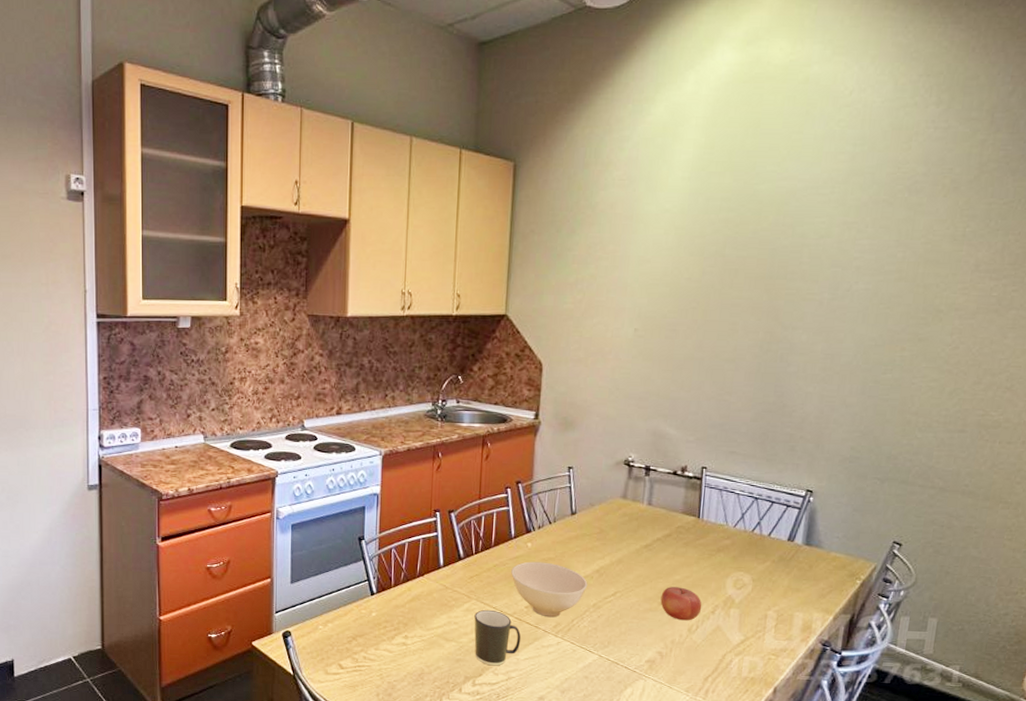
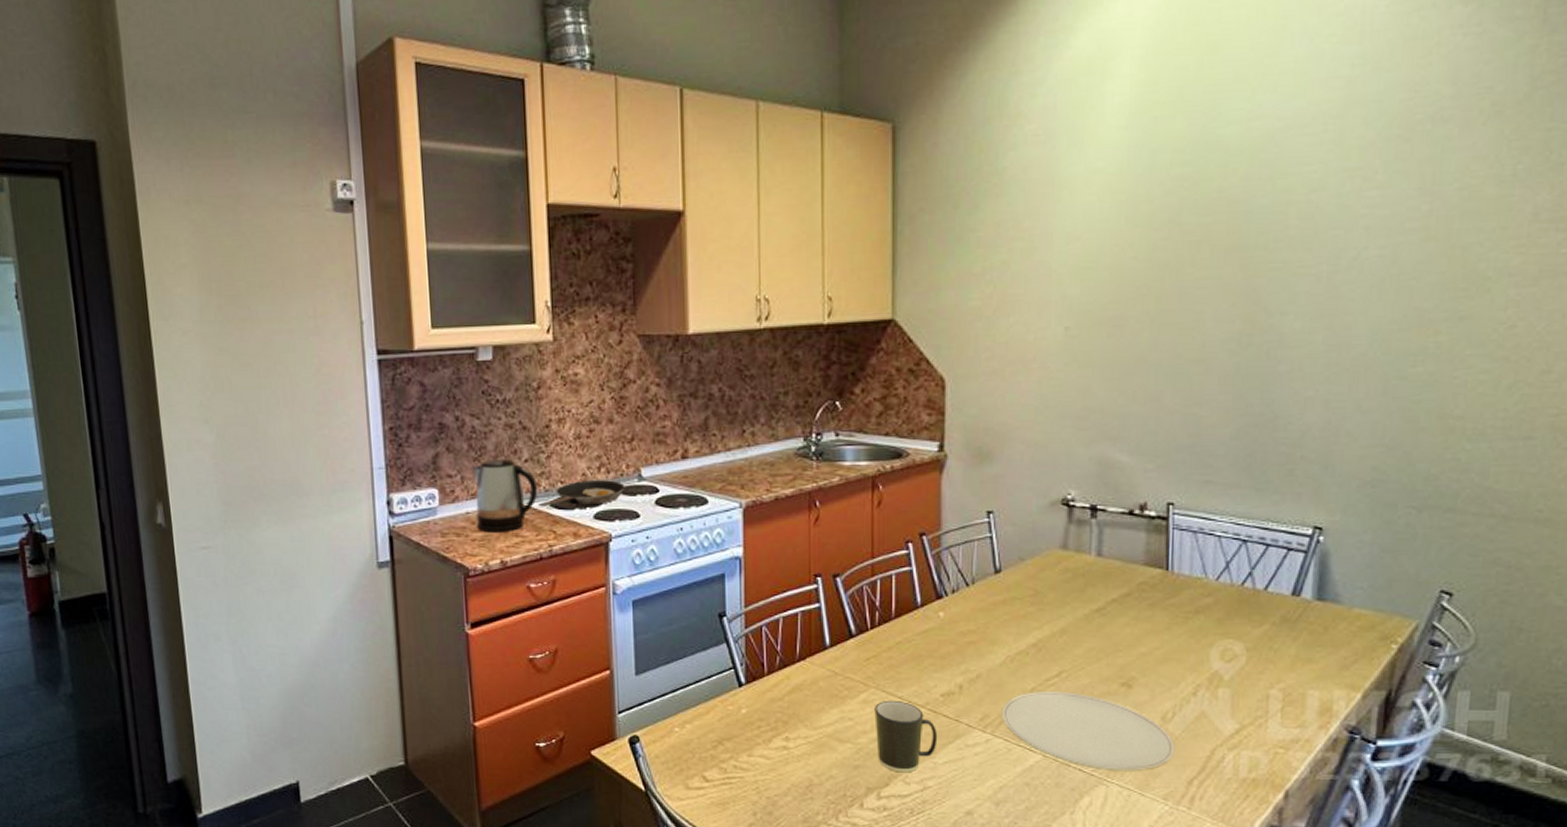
kettle: none [169,407,221,466] -> present [472,459,538,533]
frying pan: none [220,428,291,447] -> present [537,480,625,507]
bowl: present [511,561,588,618] -> none [920,636,1022,708]
plate: none [570,606,696,670] -> present [1001,690,1175,772]
fruit: present [660,587,702,621] -> none [1121,662,1179,706]

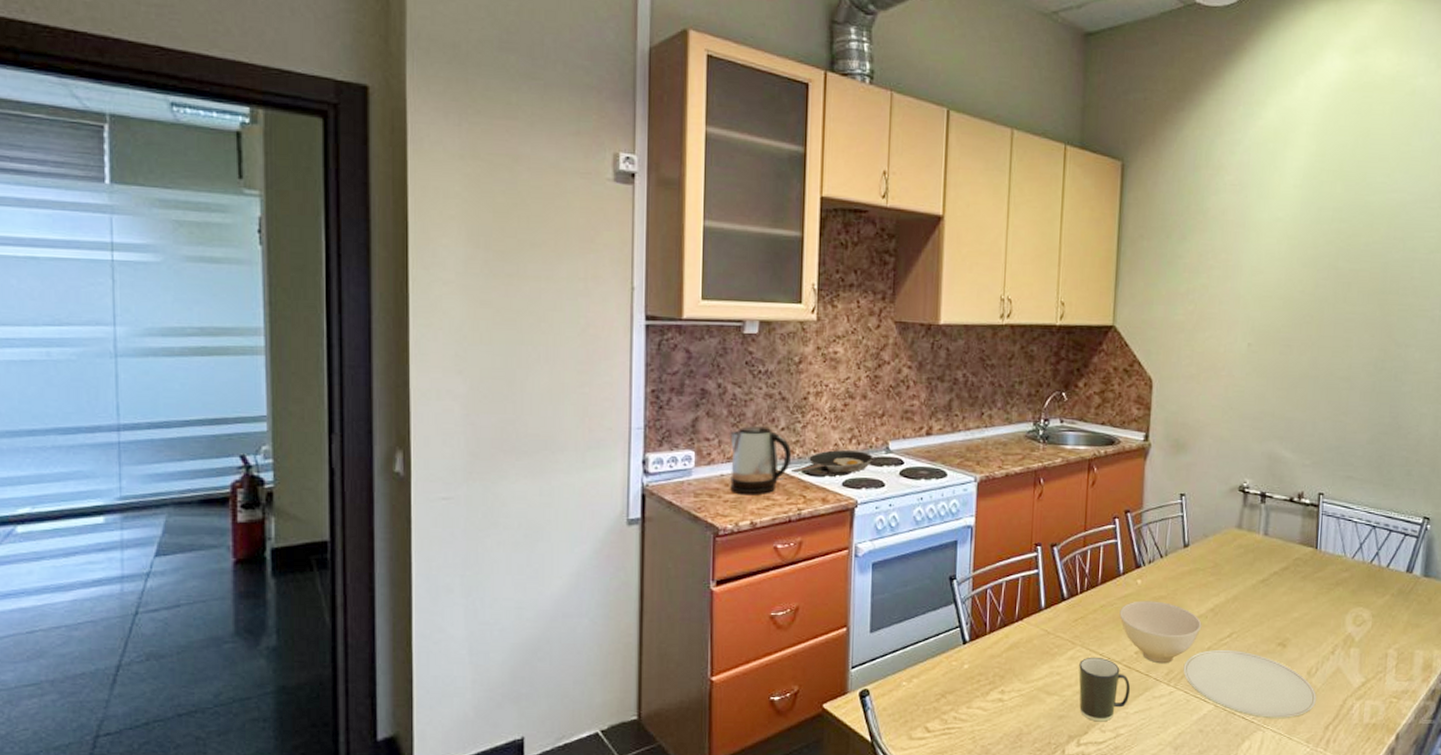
bowl: none [920,636,1022,708] -> present [1119,601,1202,664]

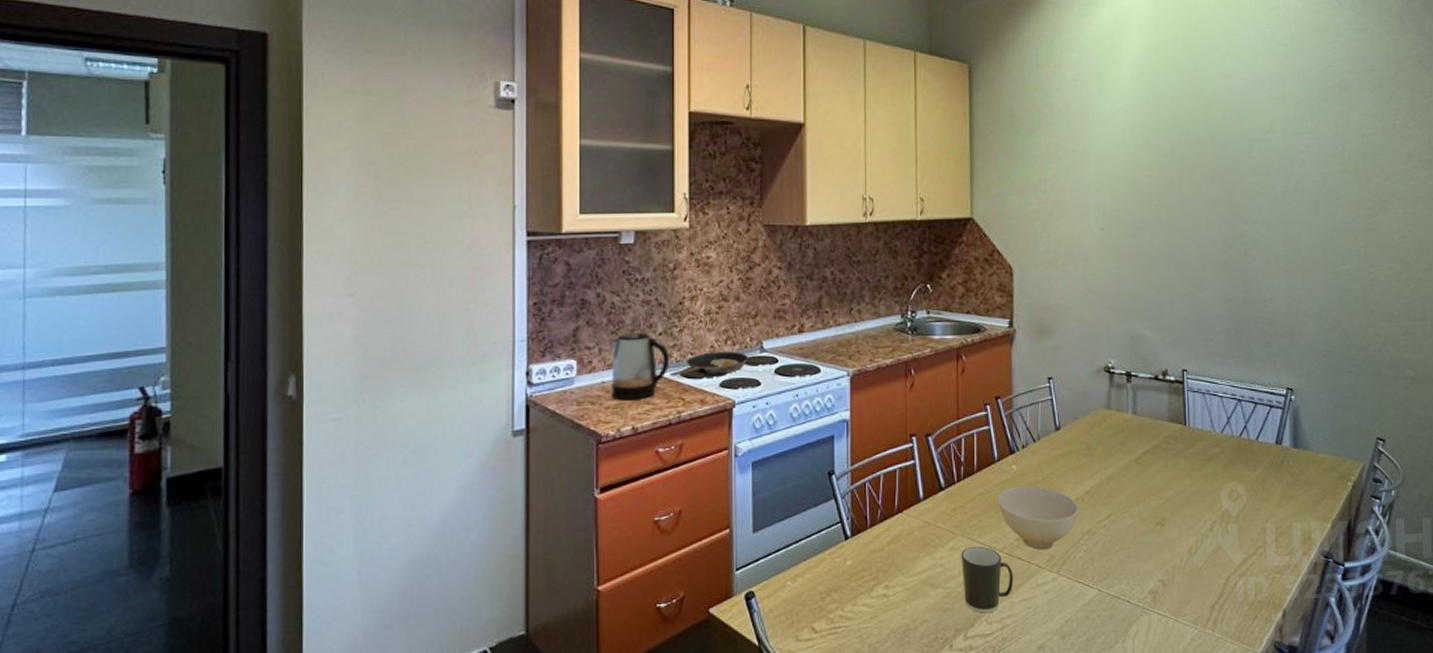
plate: present [1183,649,1316,719] -> none [1064,531,1199,602]

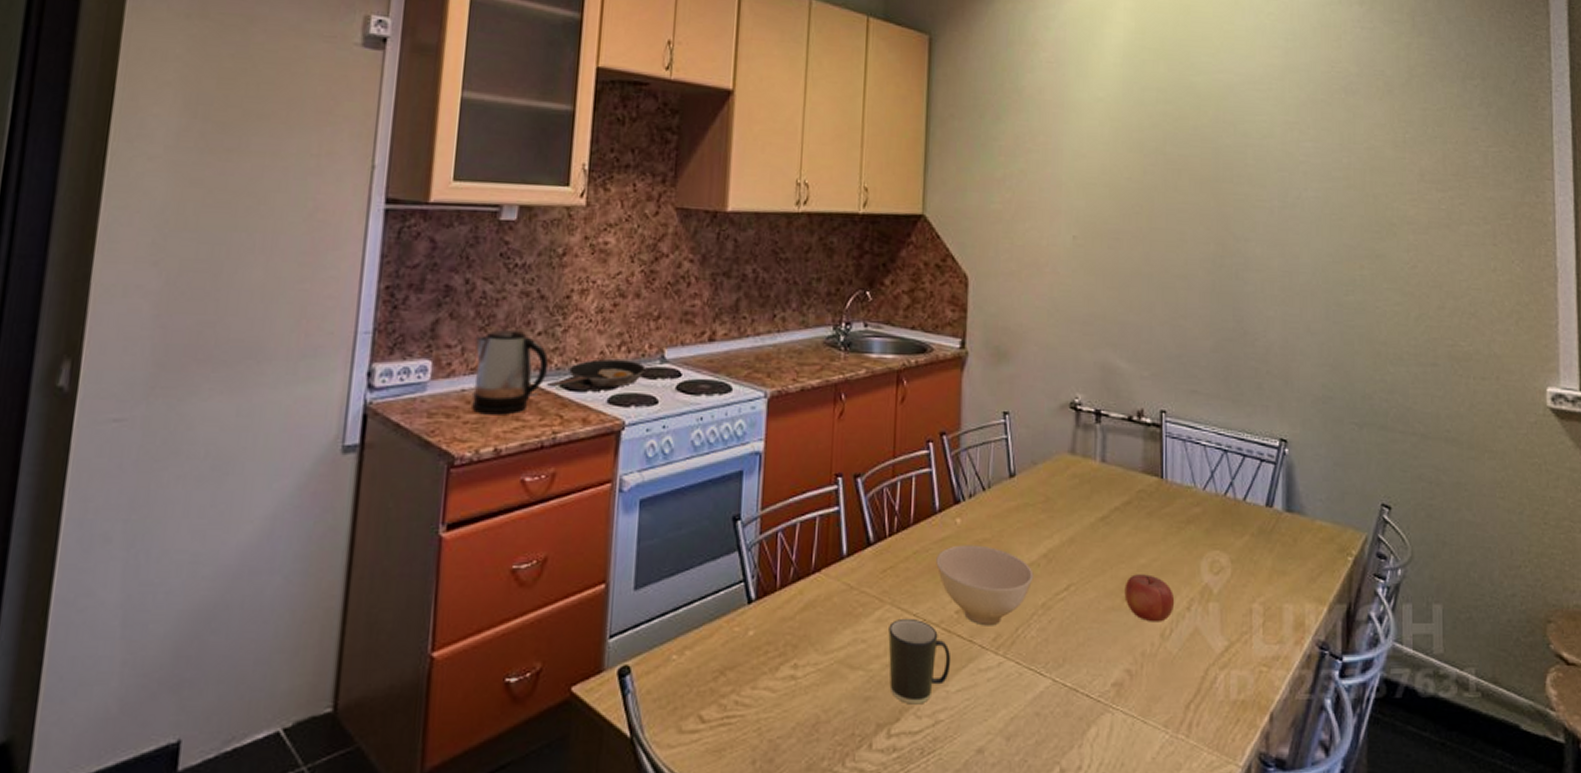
fruit: none [1156,503,1200,542] -> present [1124,574,1175,622]

